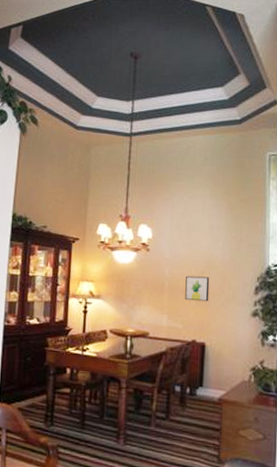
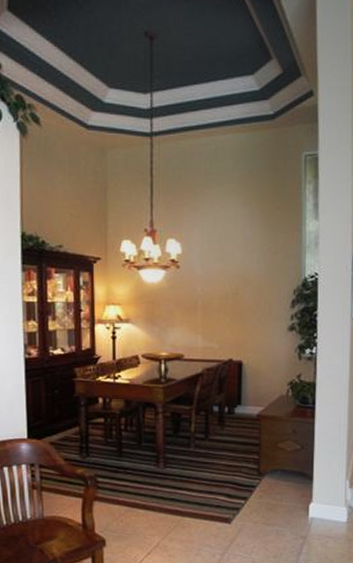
wall art: present [185,275,210,302] -> none [220,292,245,319]

